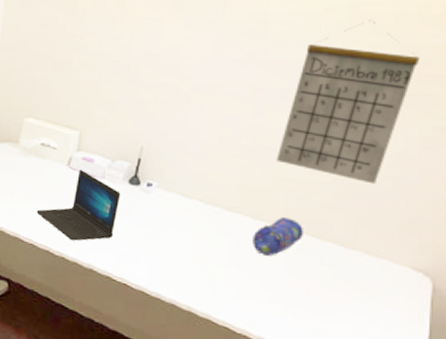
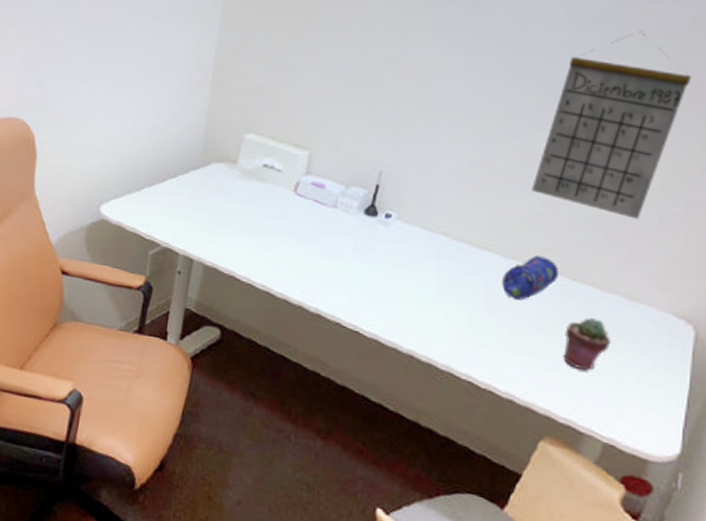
laptop: present [36,170,121,241] -> none [256,197,355,281]
potted succulent: none [311,271,354,319] -> present [563,318,611,371]

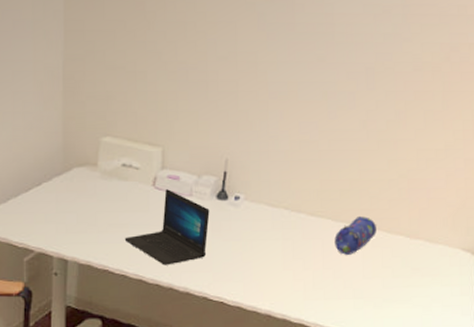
laptop: none [256,197,355,281] -> present [124,189,210,266]
calendar: present [531,30,692,220] -> none [350,20,461,177]
potted succulent: present [563,318,611,371] -> none [386,261,420,305]

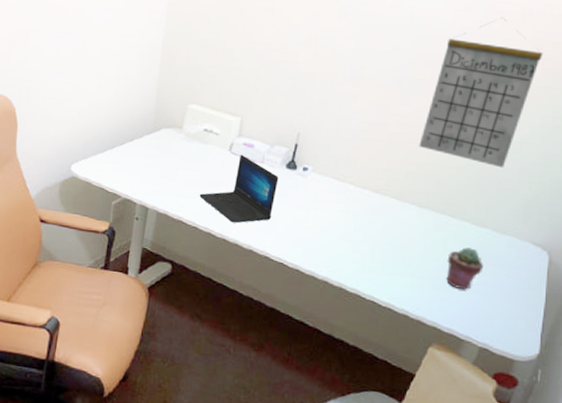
pencil case: present [334,215,376,255] -> none [397,198,441,235]
calendar: none [350,20,461,177] -> present [419,17,543,168]
potted succulent: none [386,261,420,305] -> present [446,247,484,290]

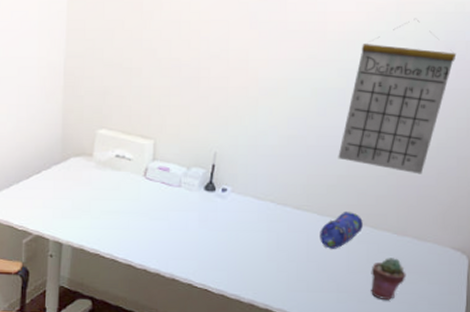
laptop: present [199,155,279,223] -> none [115,180,197,252]
pencil case: none [397,198,441,235] -> present [320,211,363,249]

